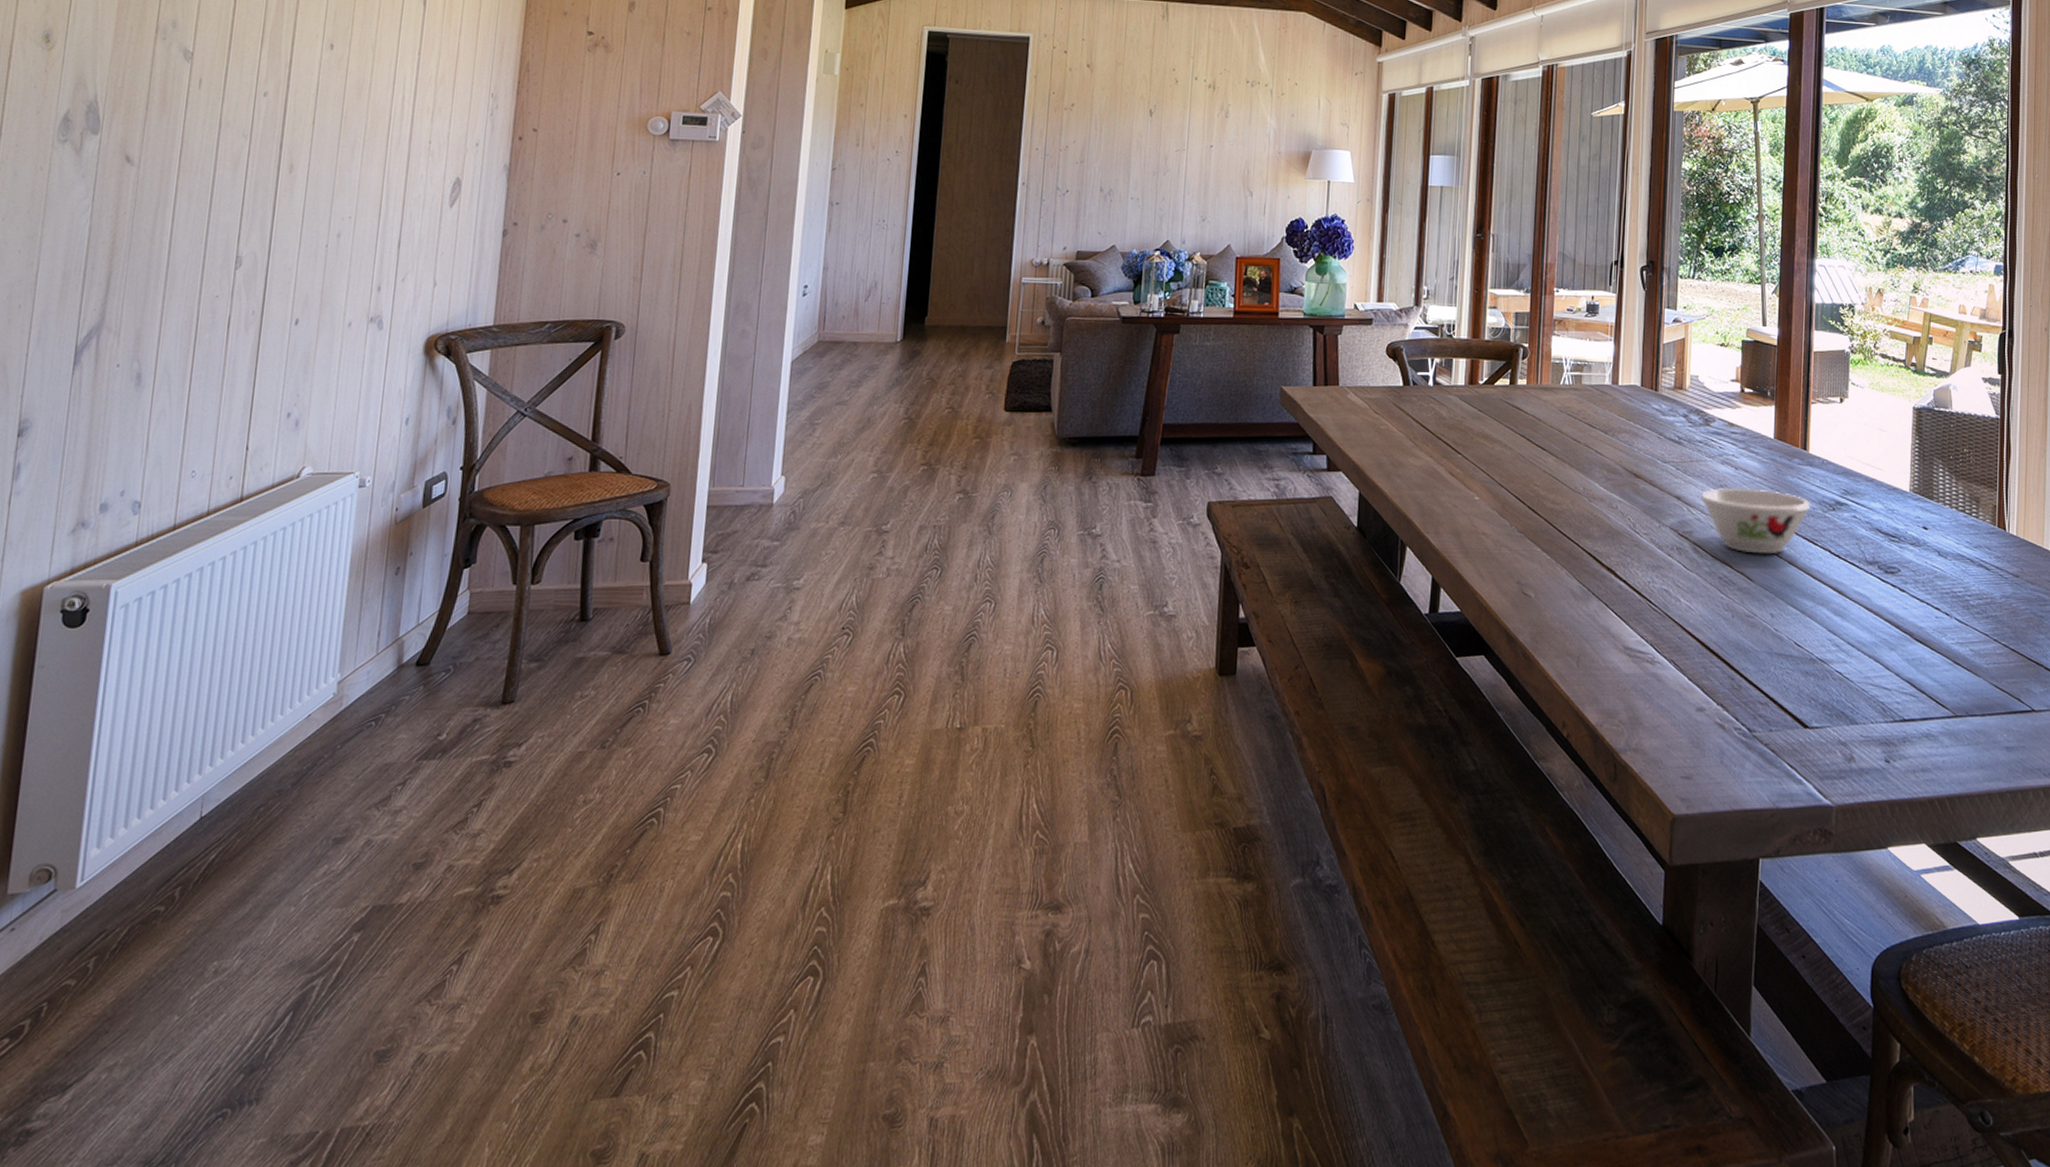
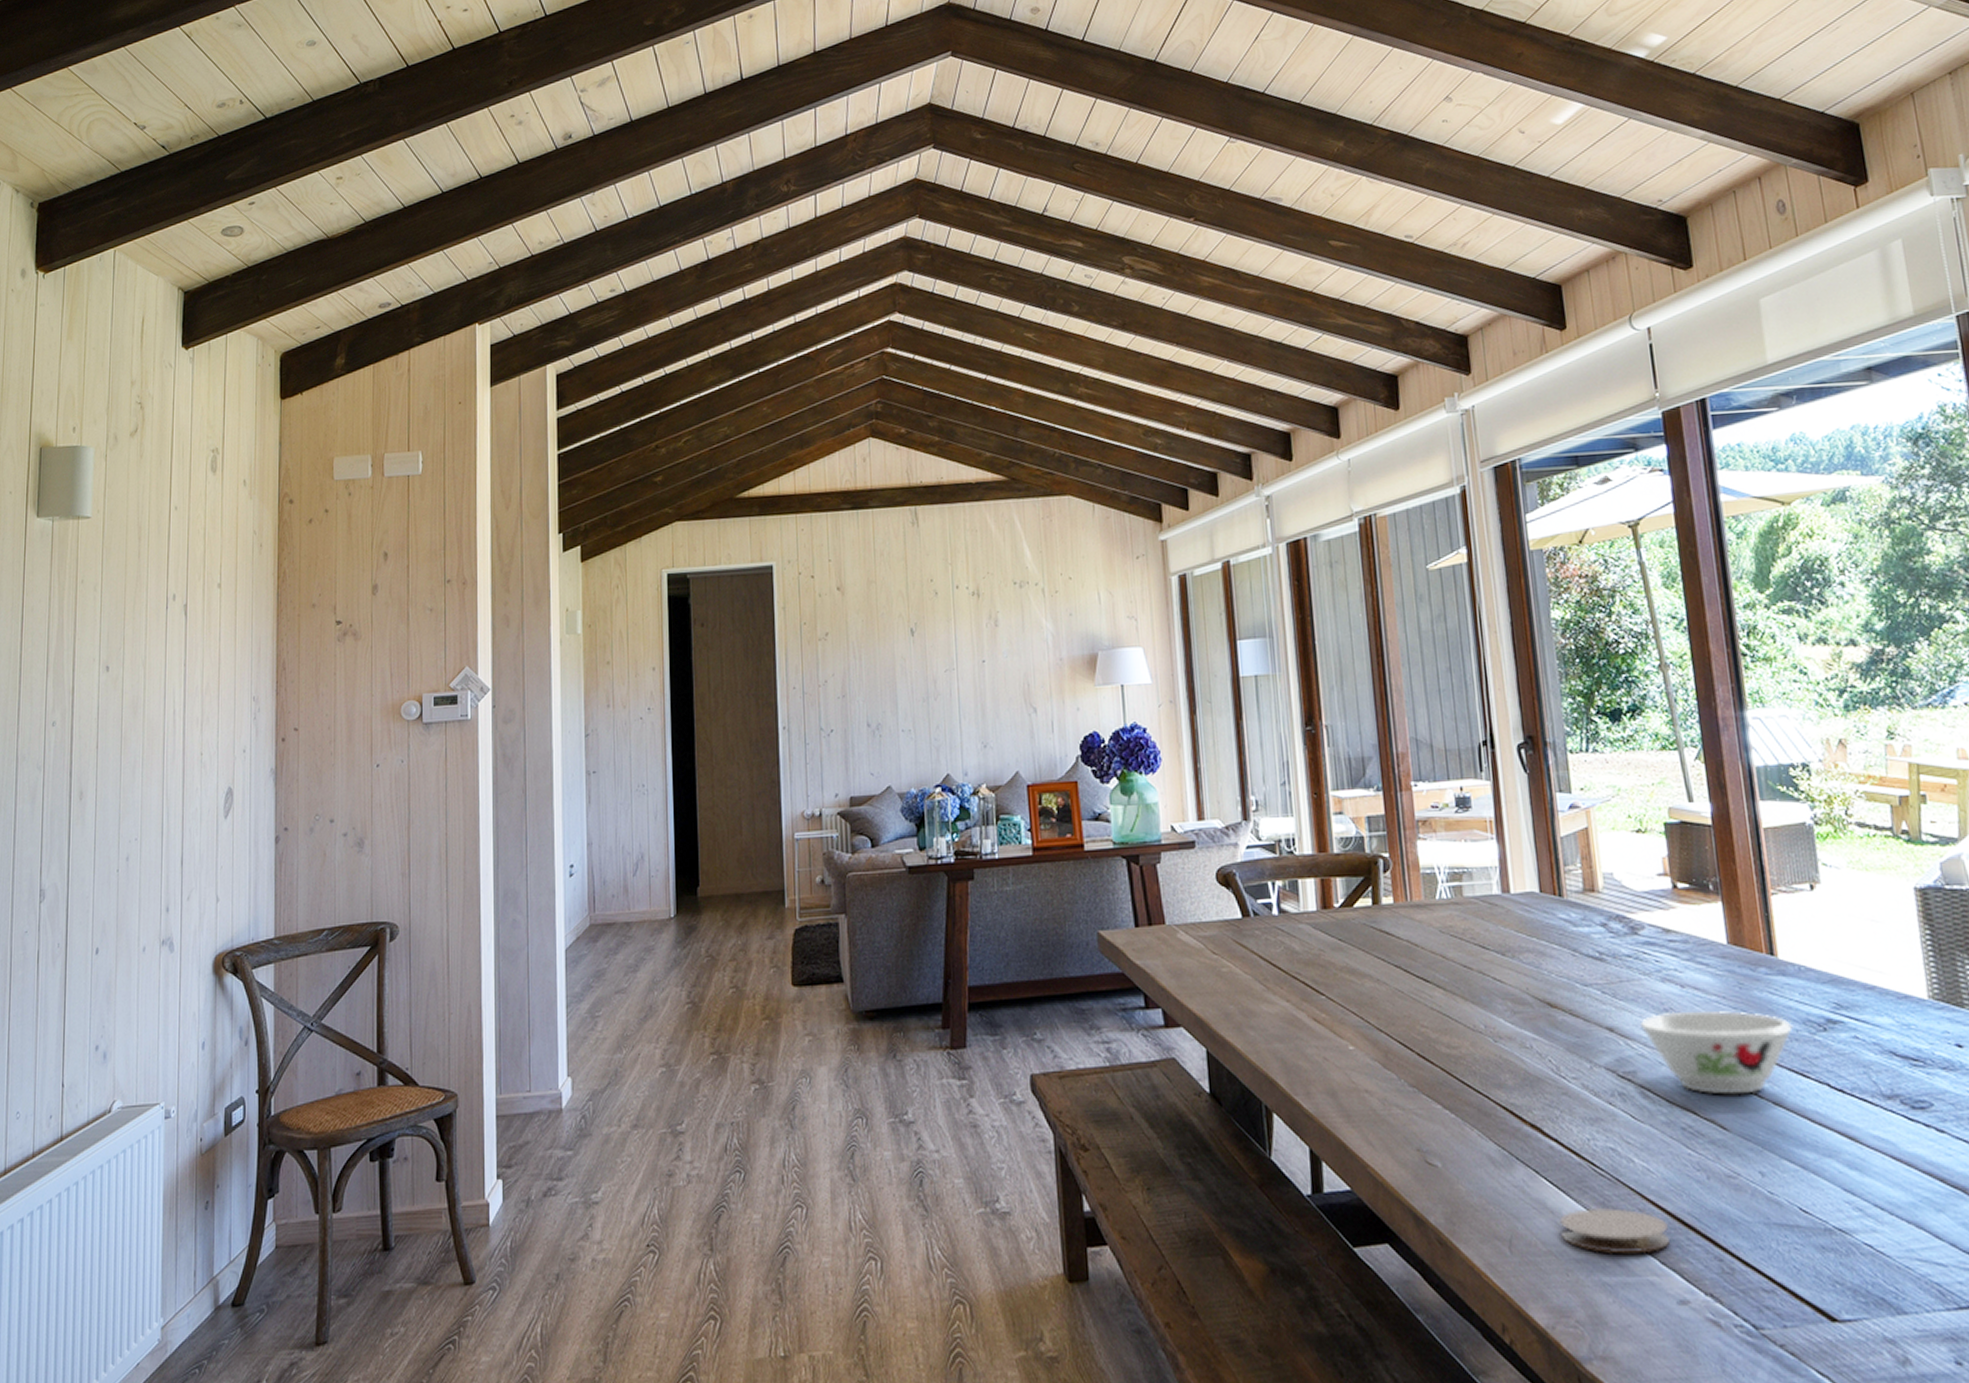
coaster: none [1618,635,1698,672] -> present [1559,1208,1670,1254]

